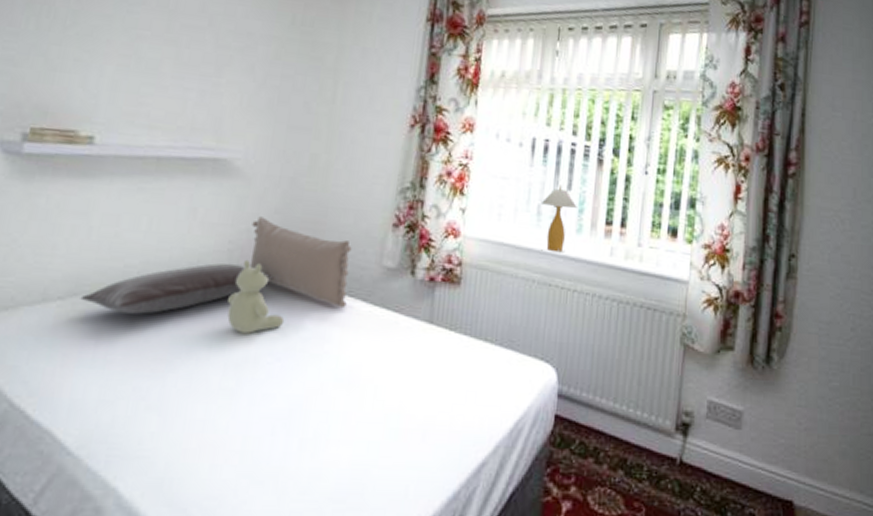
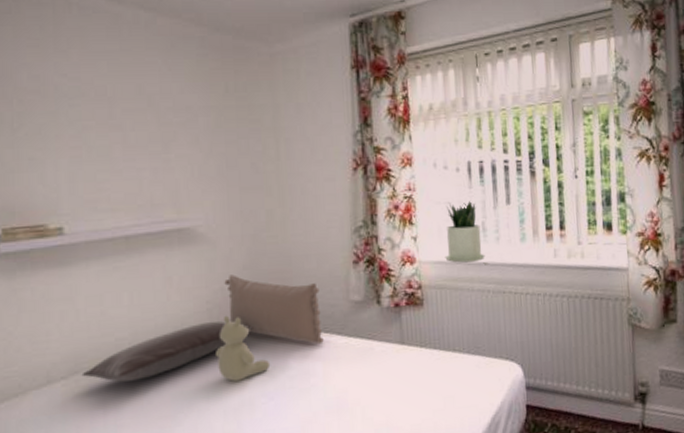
planter: none [492,178,536,247] -> present [445,201,485,263]
table lamp: present [540,185,577,254] -> none [484,201,518,263]

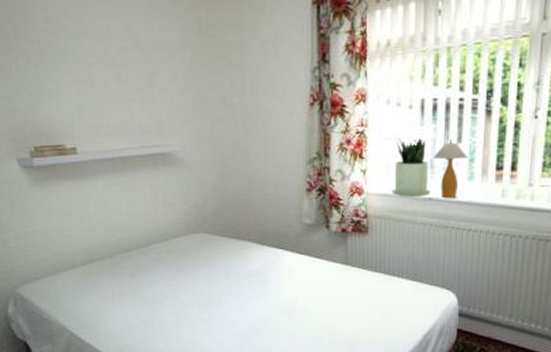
pillow: present [81,321,252,382] -> none [95,231,220,272]
stuffed bear: present [216,315,271,381] -> none [192,227,235,281]
pillow: present [224,274,324,345] -> none [198,194,279,258]
table lamp: none [484,201,518,263] -> present [433,139,468,200]

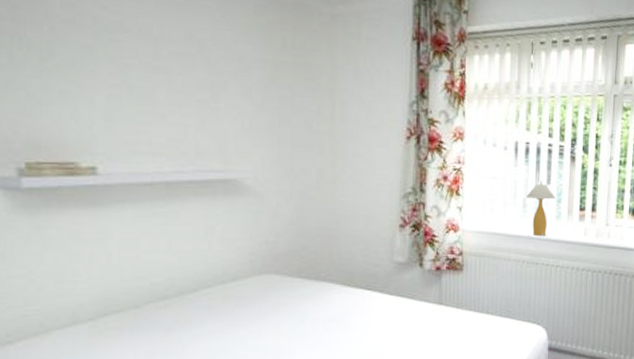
planter: present [391,138,431,197] -> none [486,178,523,234]

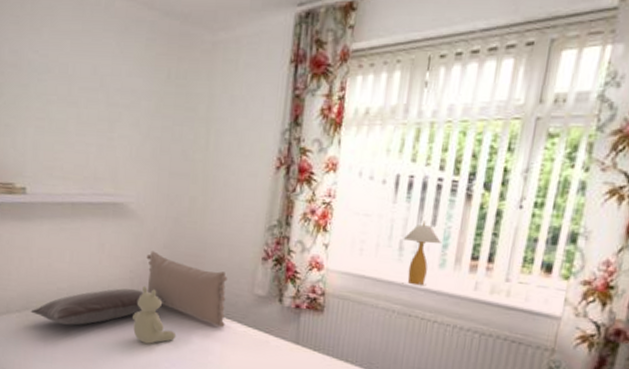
pillow: none [111,272,295,326] -> present [30,288,165,325]
stuffed bear: none [257,267,312,331] -> present [133,285,177,344]
pillow: none [269,229,366,301] -> present [146,251,228,328]

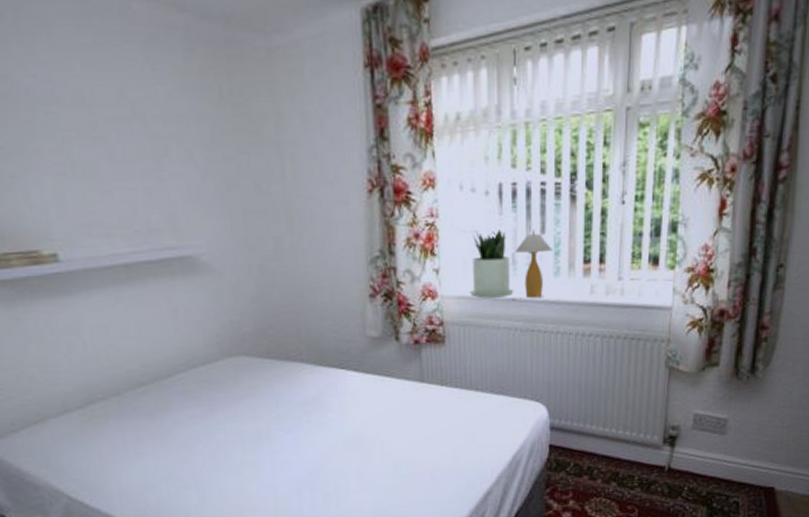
pillow: present [30,288,165,325] -> none [97,354,265,413]
stuffed bear: present [133,285,177,344] -> none [229,349,286,415]
pillow: present [146,251,228,328] -> none [233,307,340,381]
planter: none [353,215,398,280] -> present [469,230,514,299]

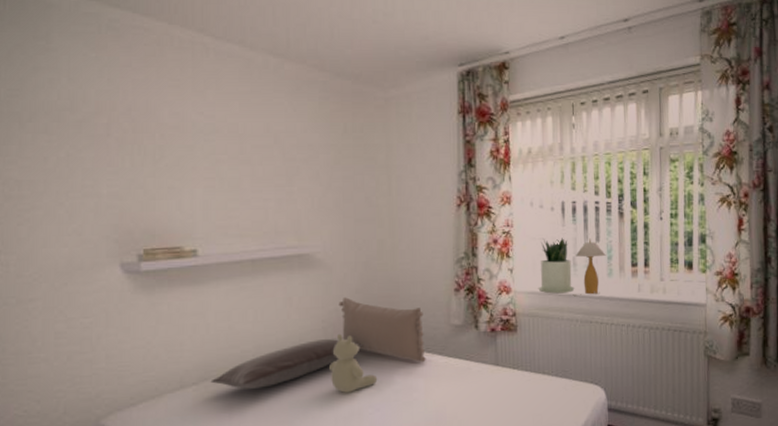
pillow: none [97,354,265,413] -> present [210,338,362,389]
stuffed bear: none [229,349,286,415] -> present [329,333,378,393]
pillow: none [233,307,340,381] -> present [338,297,426,363]

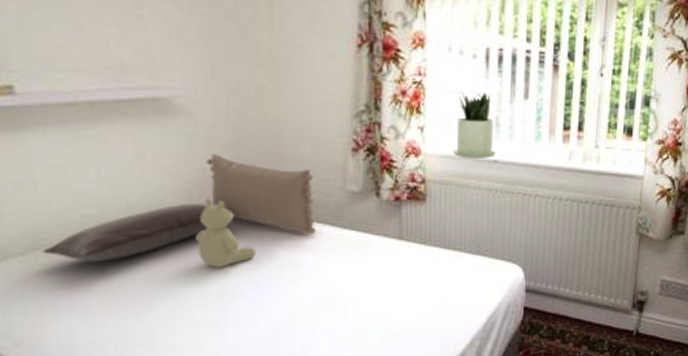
table lamp: present [575,238,606,296] -> none [498,94,535,163]

